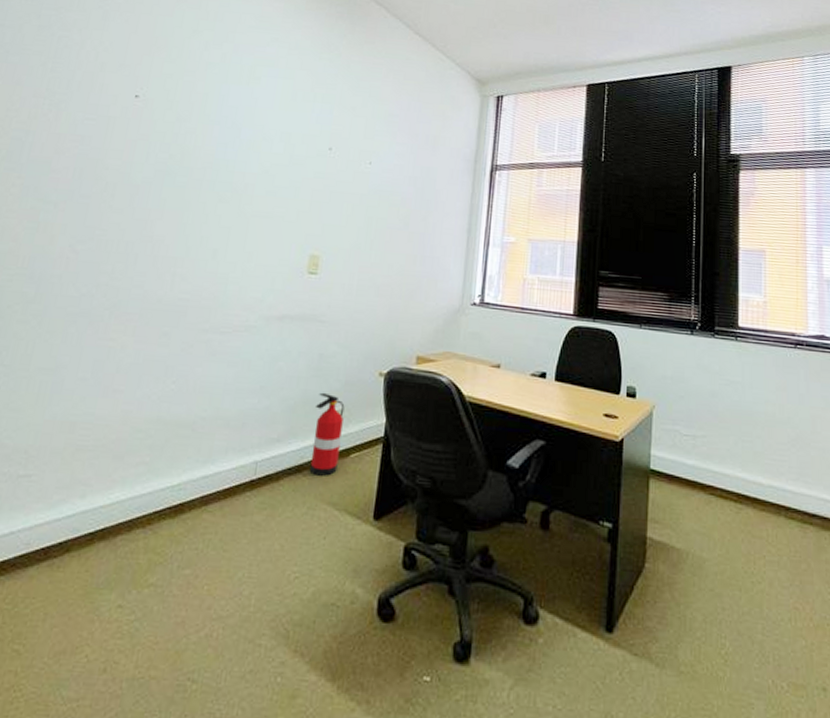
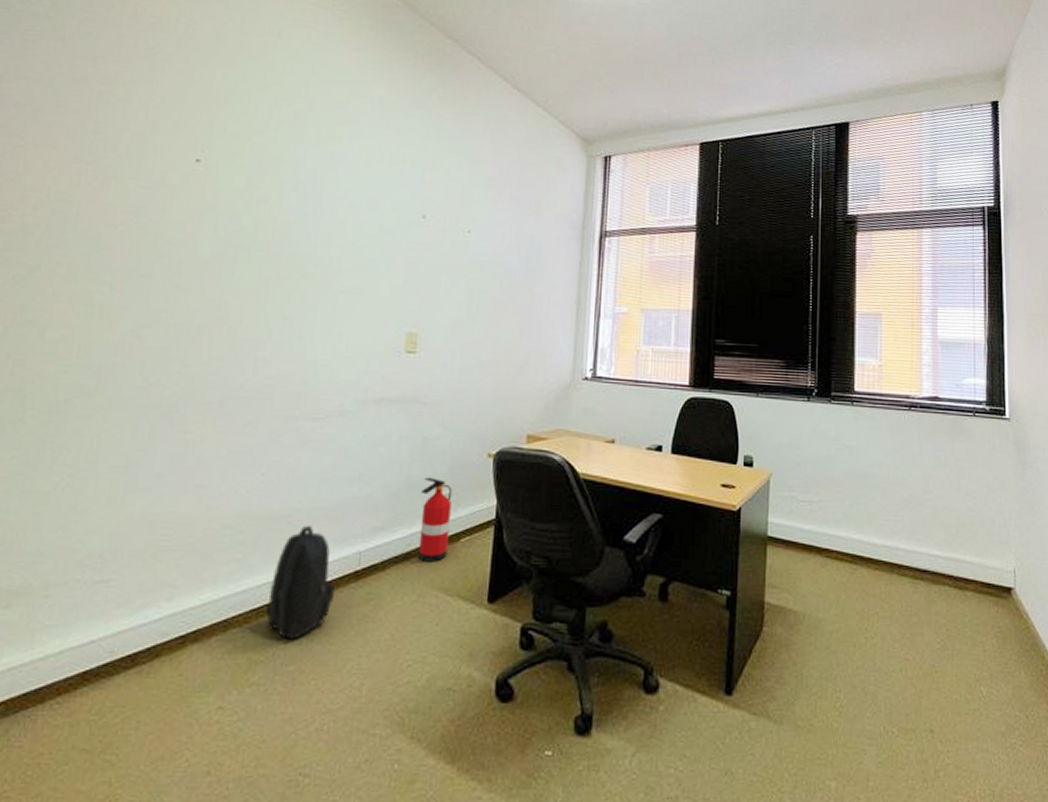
backpack: none [167,432,232,544] -> present [265,525,335,639]

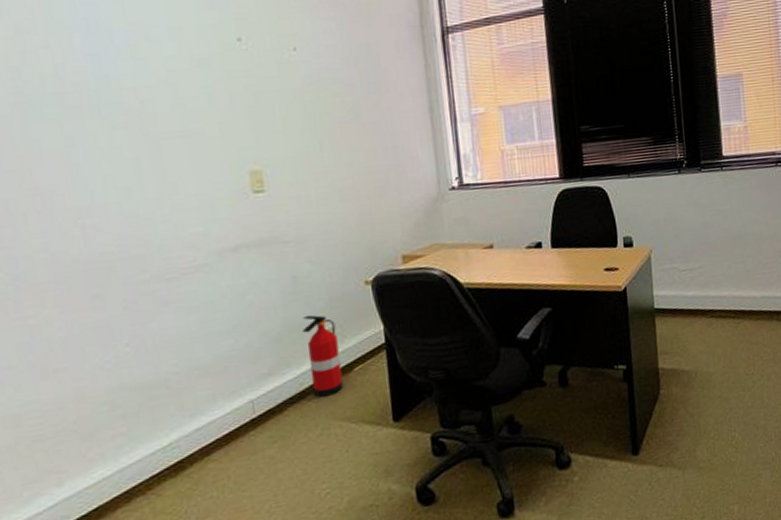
backpack: present [265,525,335,639] -> none [165,385,236,496]

